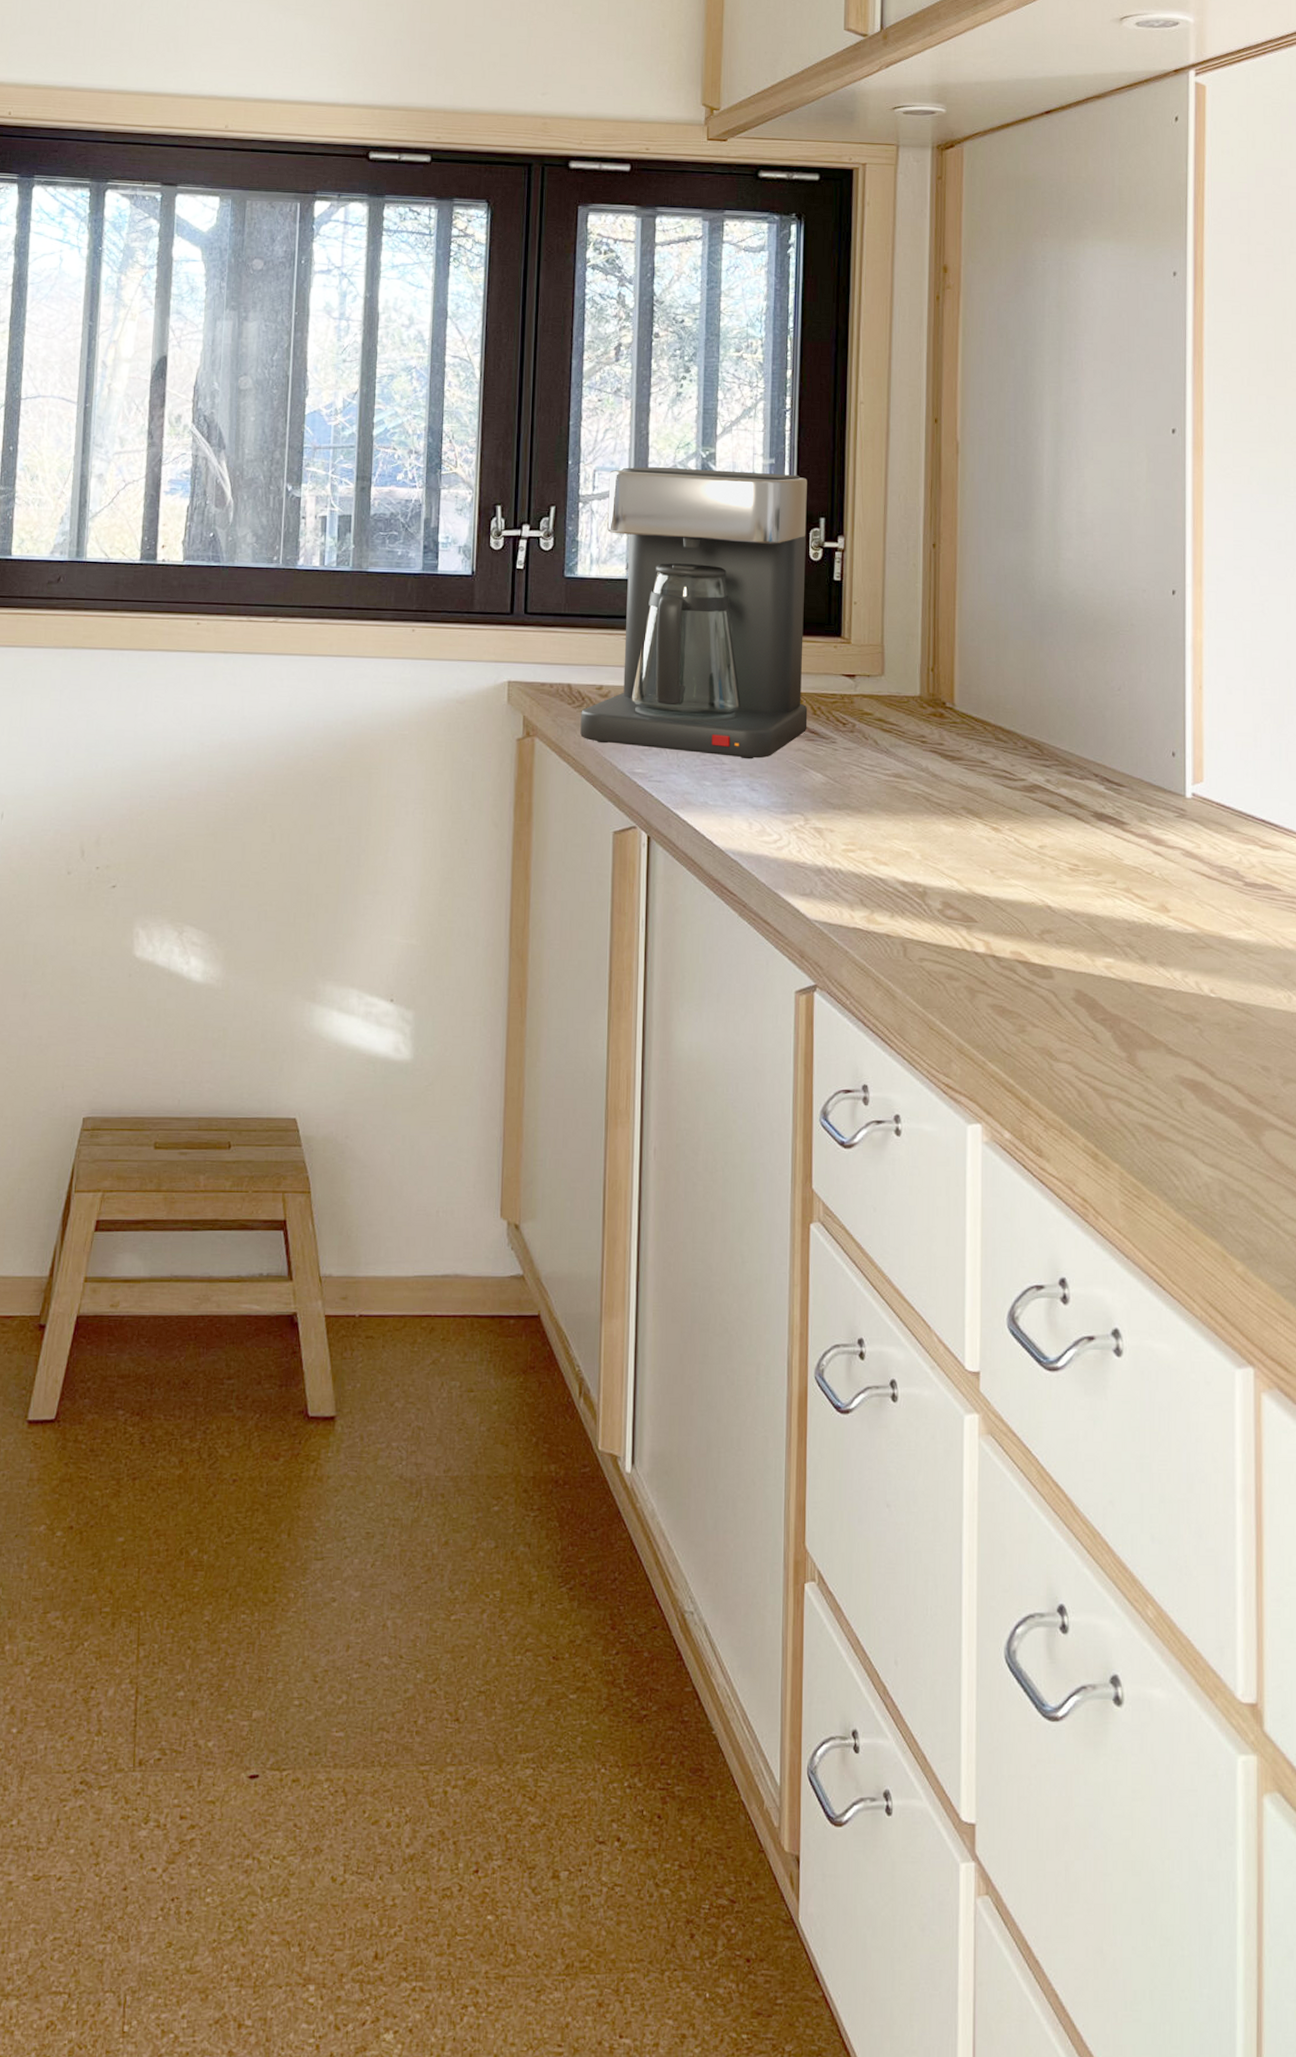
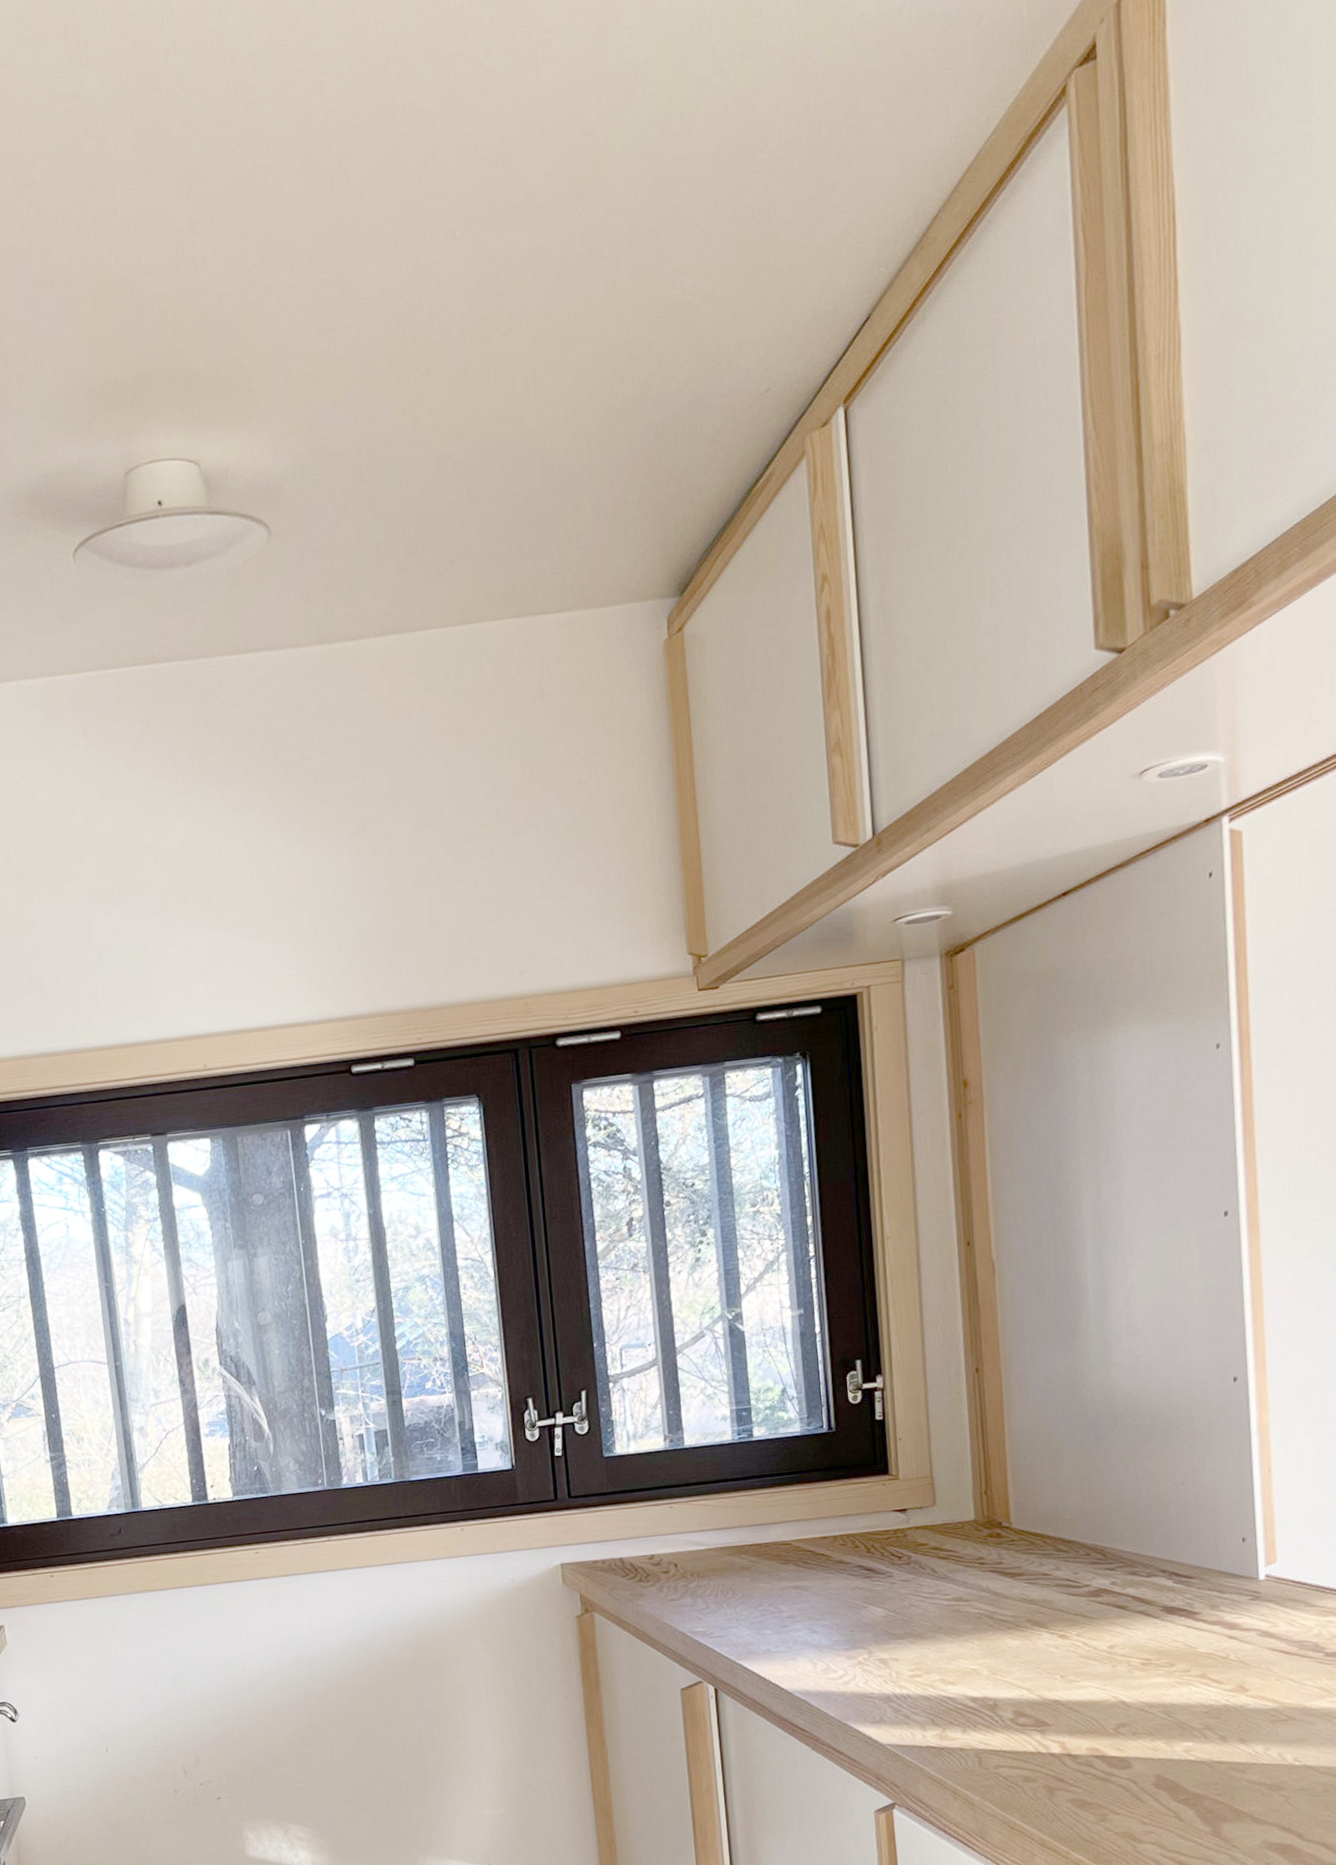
coffee maker: present [580,466,808,760] -> none [635,1321,863,1609]

